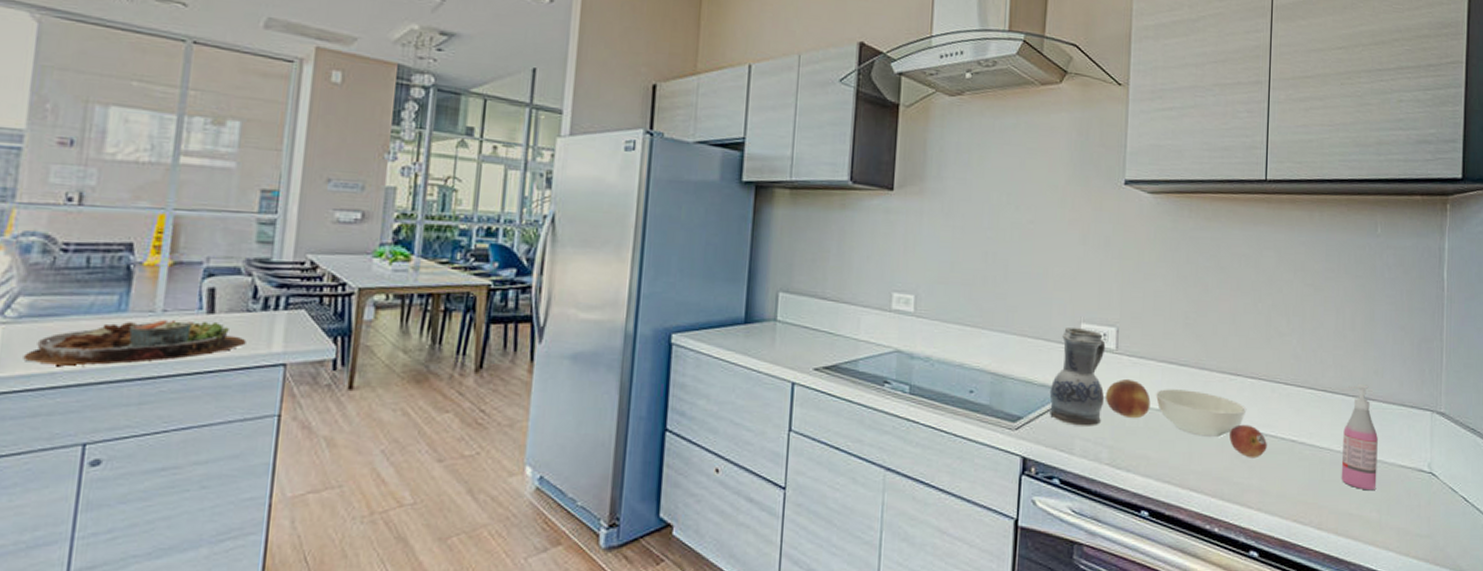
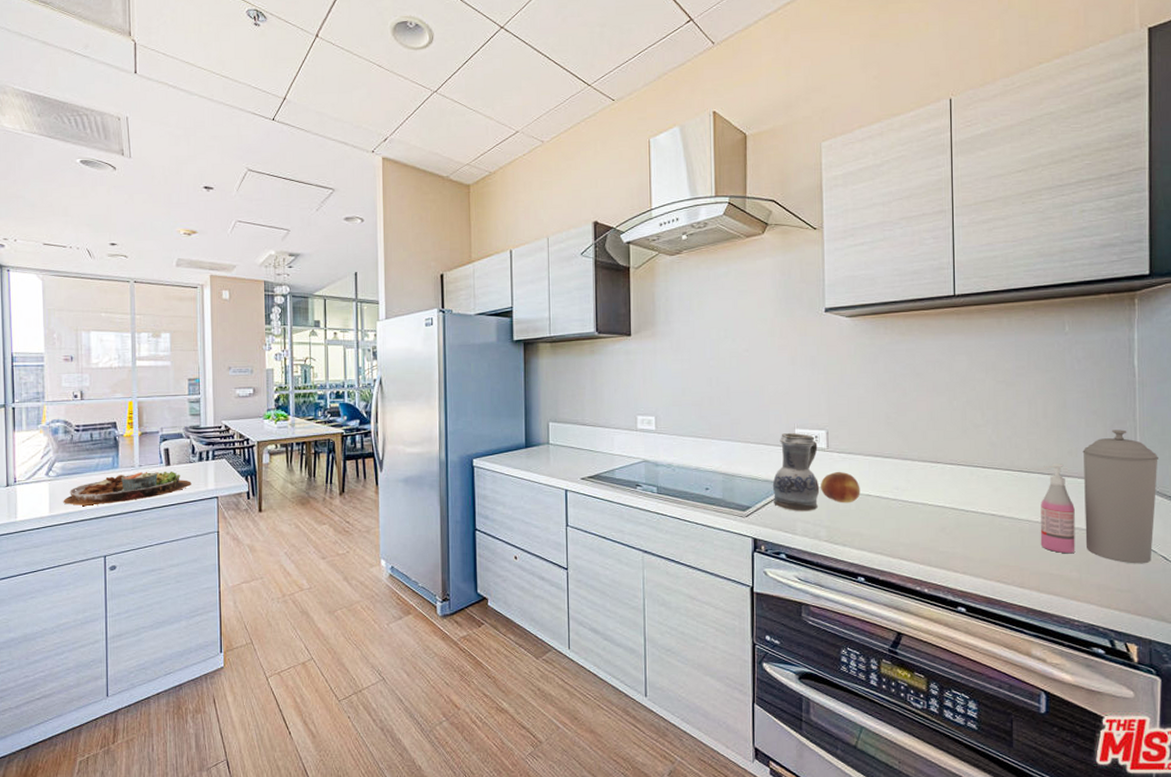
bowl: present [1155,389,1247,438] -> none [864,477,948,516]
fruit: present [1228,424,1267,459] -> none [932,503,969,531]
canister: none [1387,349,1463,506] -> present [1082,429,1158,564]

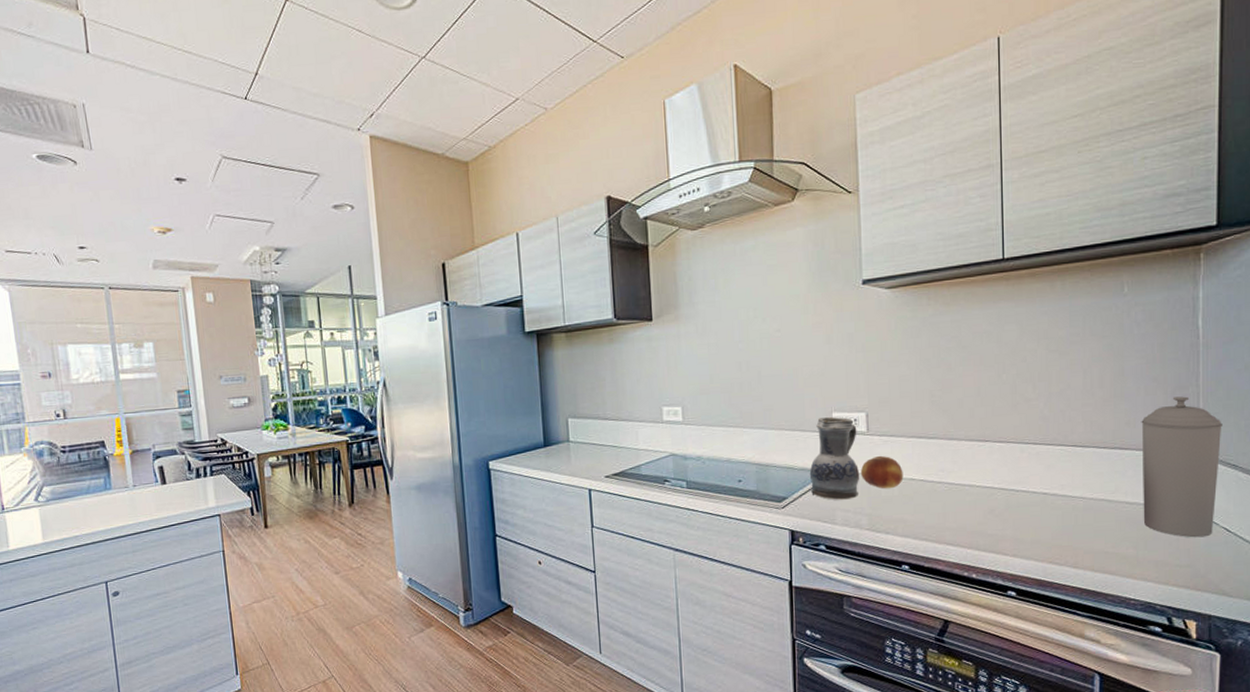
food platter: present [63,471,192,507] -> none [56,489,191,531]
soap dispenser: present [1040,462,1076,554] -> none [1095,435,1132,531]

